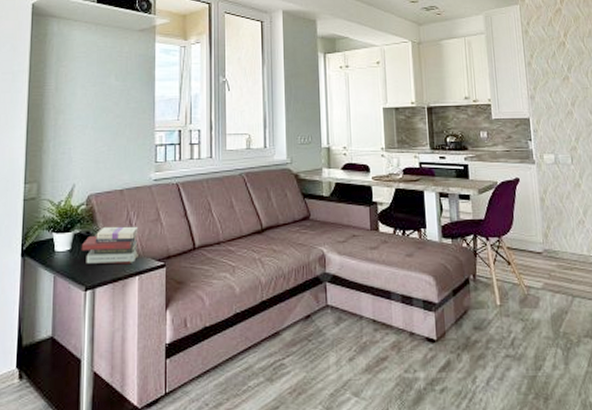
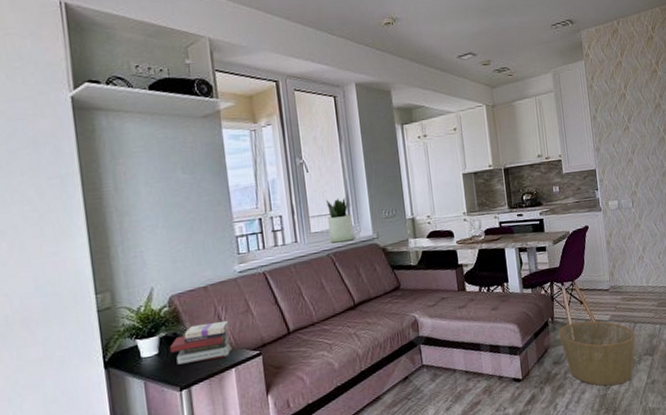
planter: none [241,118,270,163] -> present [325,197,357,243]
basket: none [481,284,574,367] -> present [558,320,636,386]

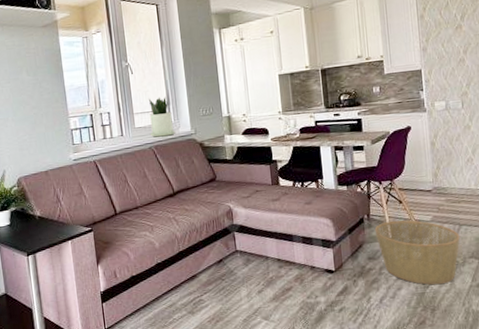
books: present [169,320,232,365] -> none [18,200,68,235]

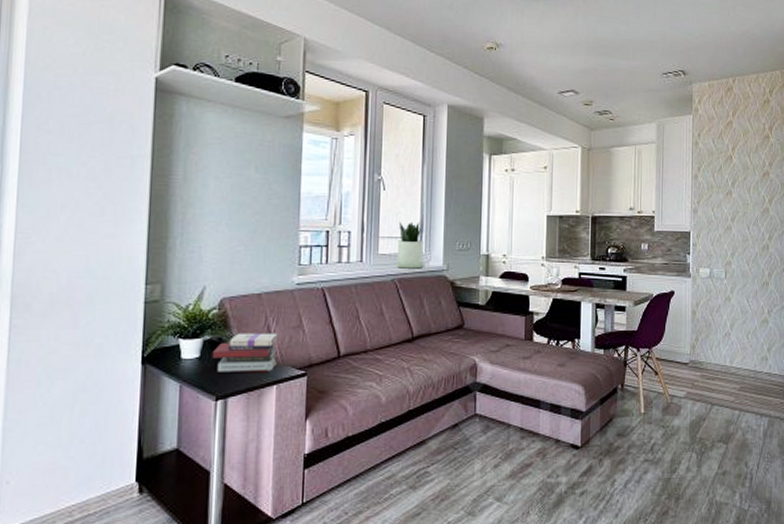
books: none [18,200,68,235] -> present [211,332,278,373]
basket: present [374,220,460,285] -> none [627,393,711,470]

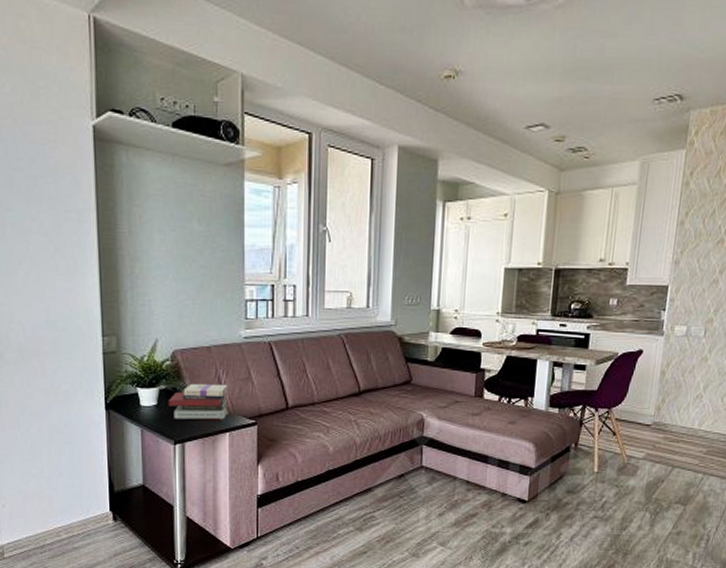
planter: present [394,221,426,269] -> none [340,275,373,324]

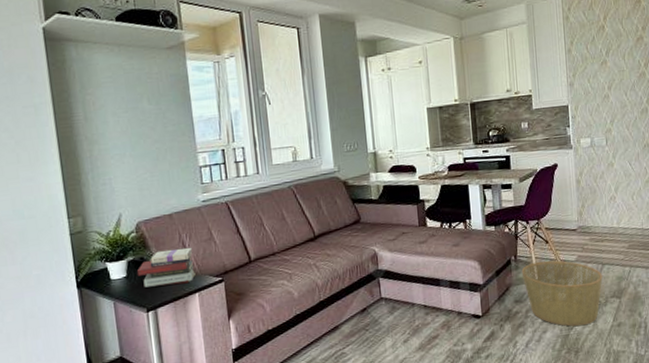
basket: none [579,453,671,528] -> present [521,260,603,326]

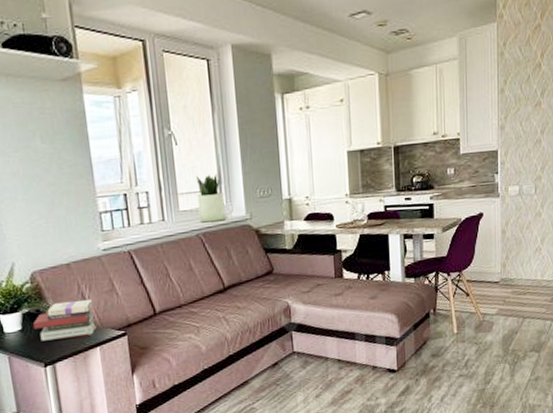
planter: none [287,130,318,176] -> present [195,173,228,223]
basket: present [521,260,603,326] -> none [440,313,523,381]

